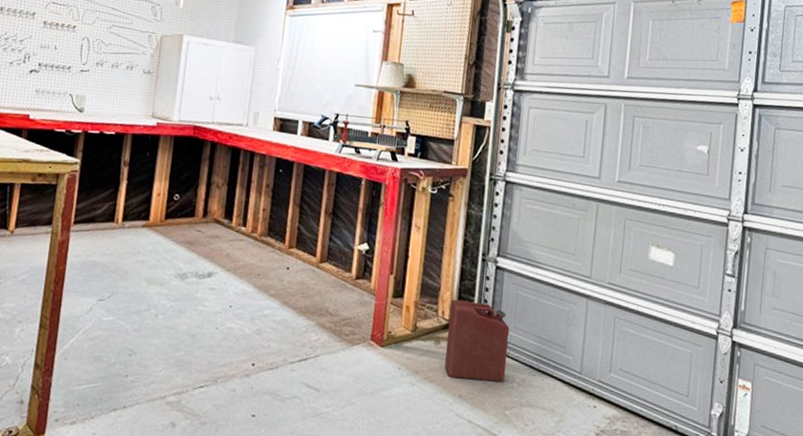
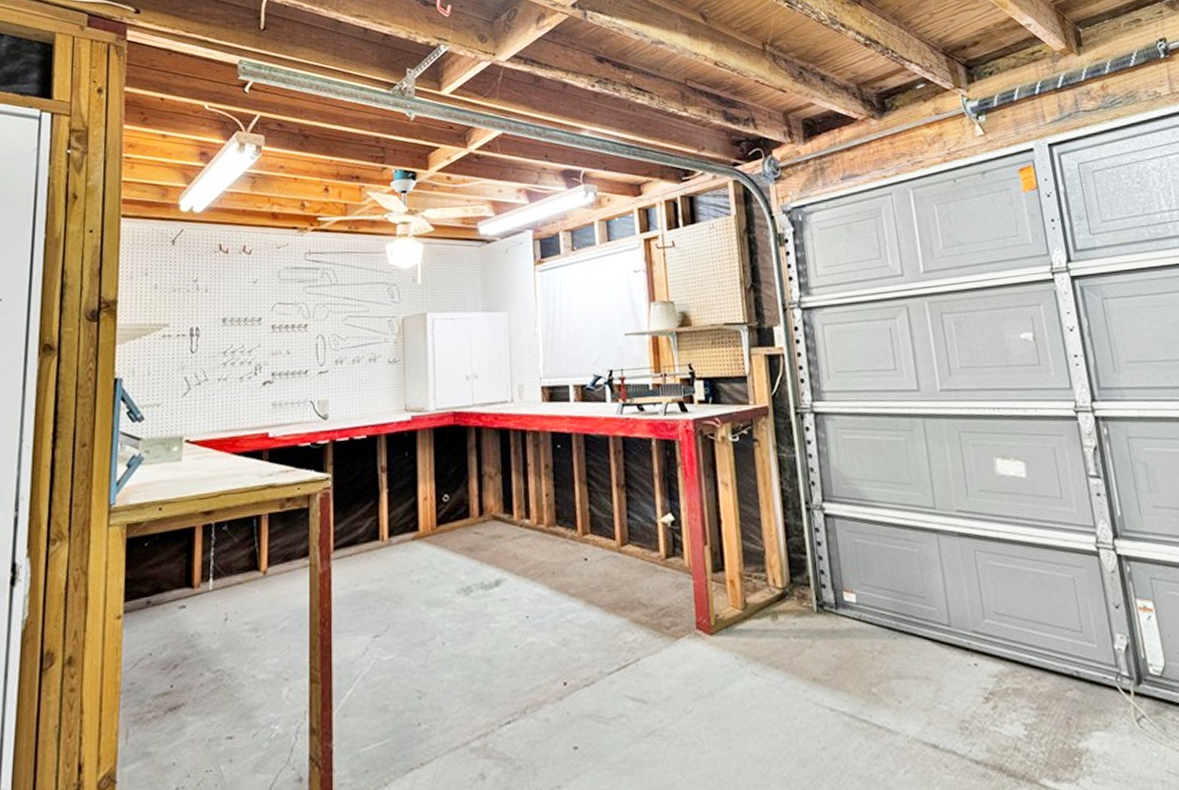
jerry can: present [445,299,510,383] -> none [780,560,863,659]

